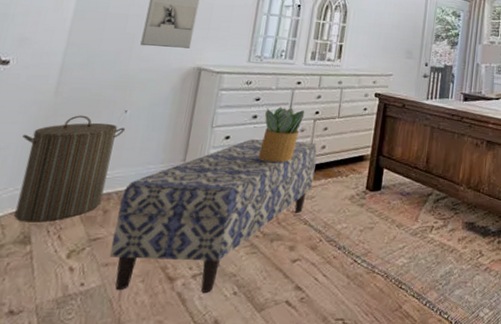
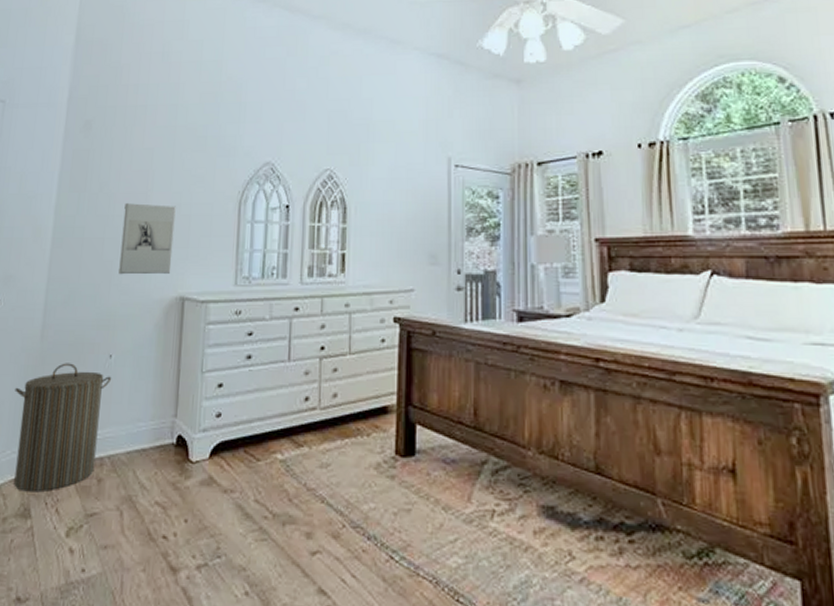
bench: present [110,139,318,293] -> none [108,387,328,590]
potted plant: present [257,107,305,162] -> none [257,342,308,417]

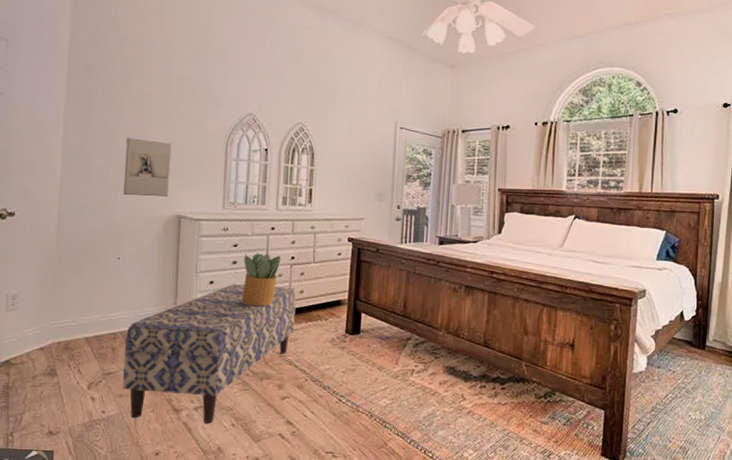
laundry hamper: present [14,363,112,493] -> none [36,262,121,358]
bench: none [108,387,328,590] -> present [123,284,296,423]
potted plant: none [257,342,308,417] -> present [241,252,281,306]

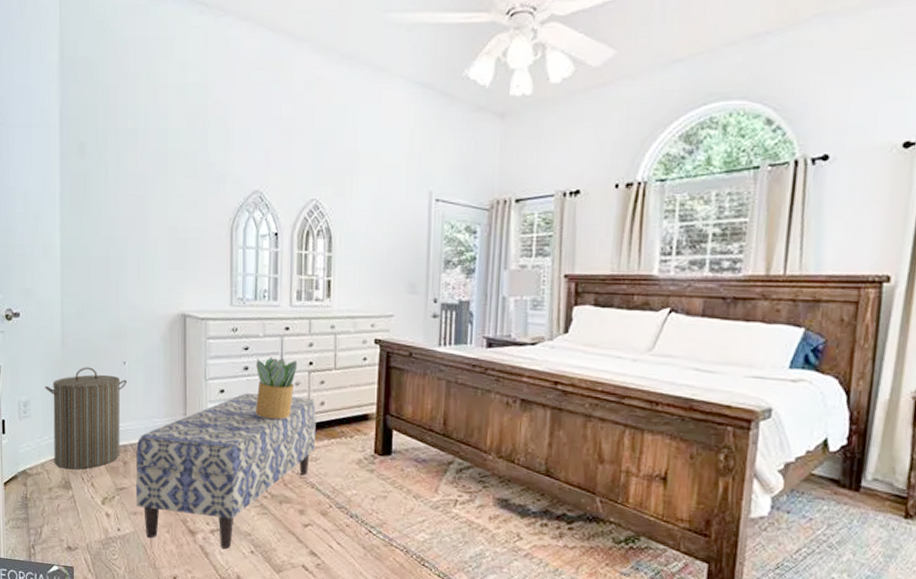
laundry hamper: none [36,262,121,358] -> present [45,367,128,470]
wall sculpture: present [123,138,172,197] -> none [124,226,172,293]

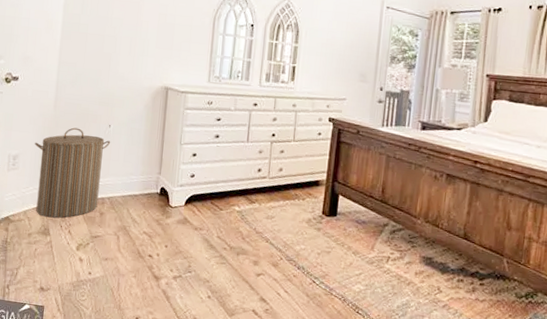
bench: present [135,393,316,549] -> none [108,157,275,293]
potted plant: present [255,357,298,420] -> none [221,127,262,182]

